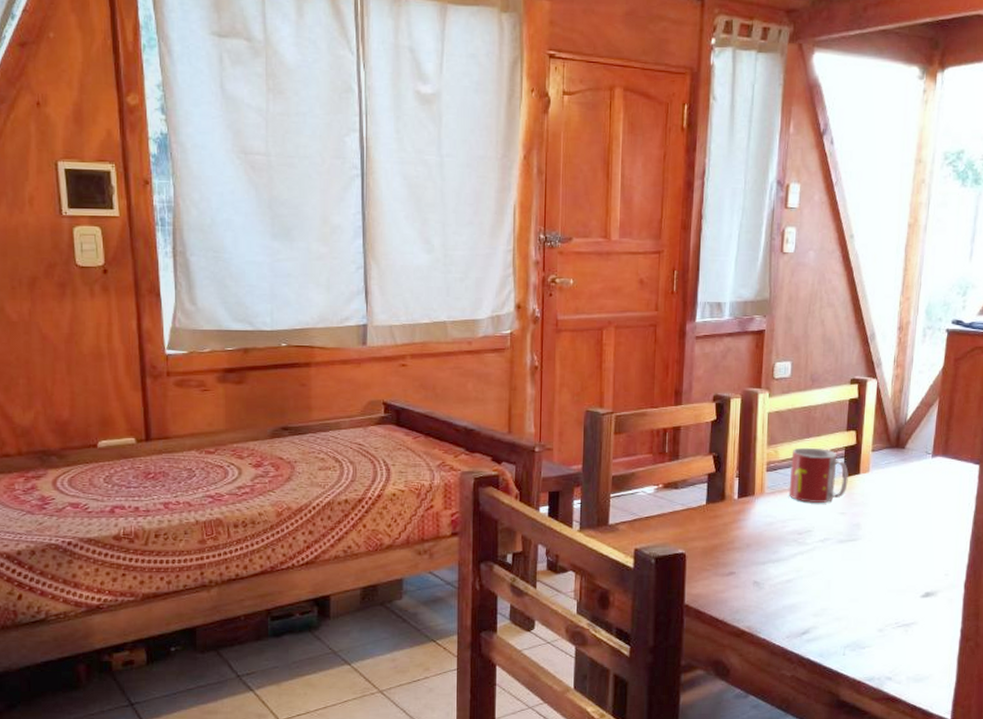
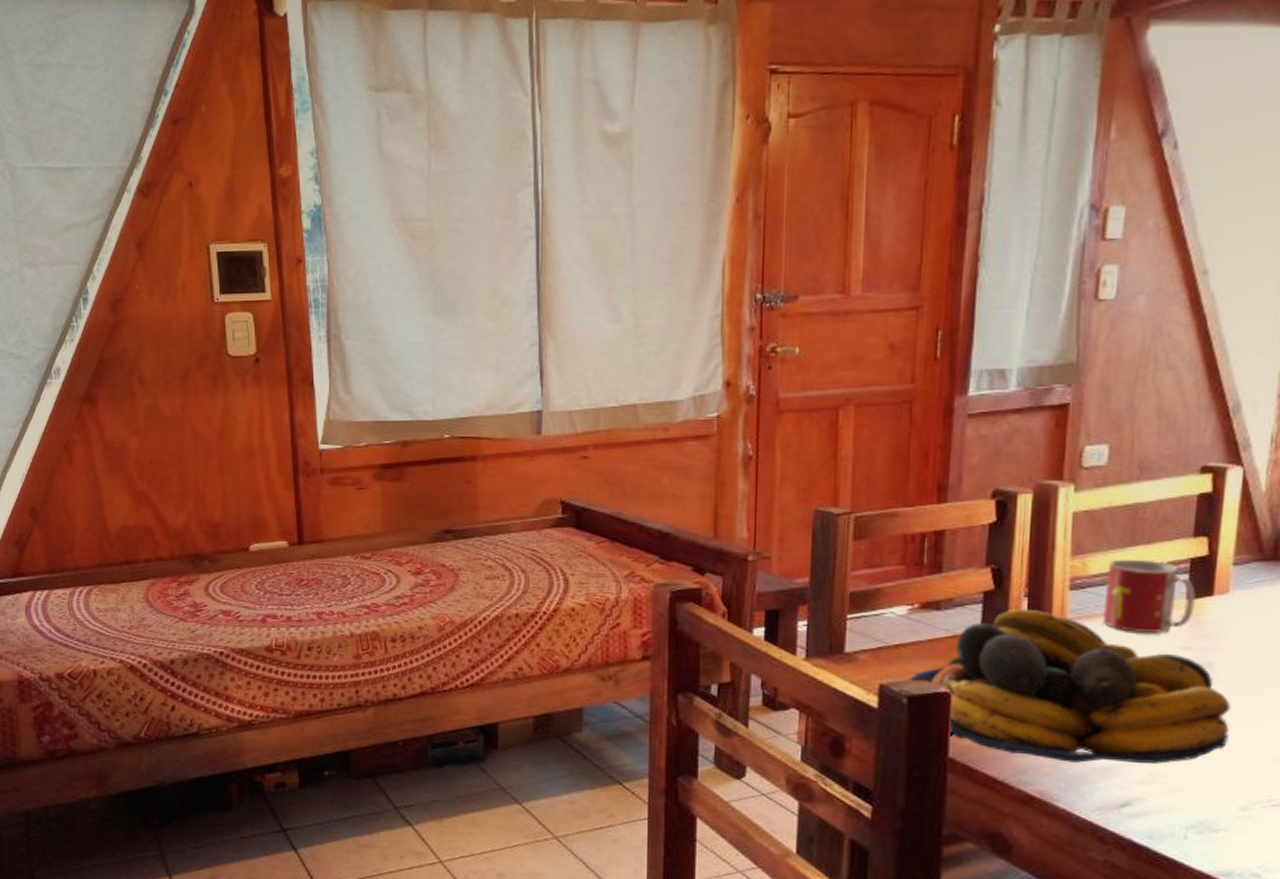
fruit bowl: none [656,486,872,603] -> present [909,608,1231,764]

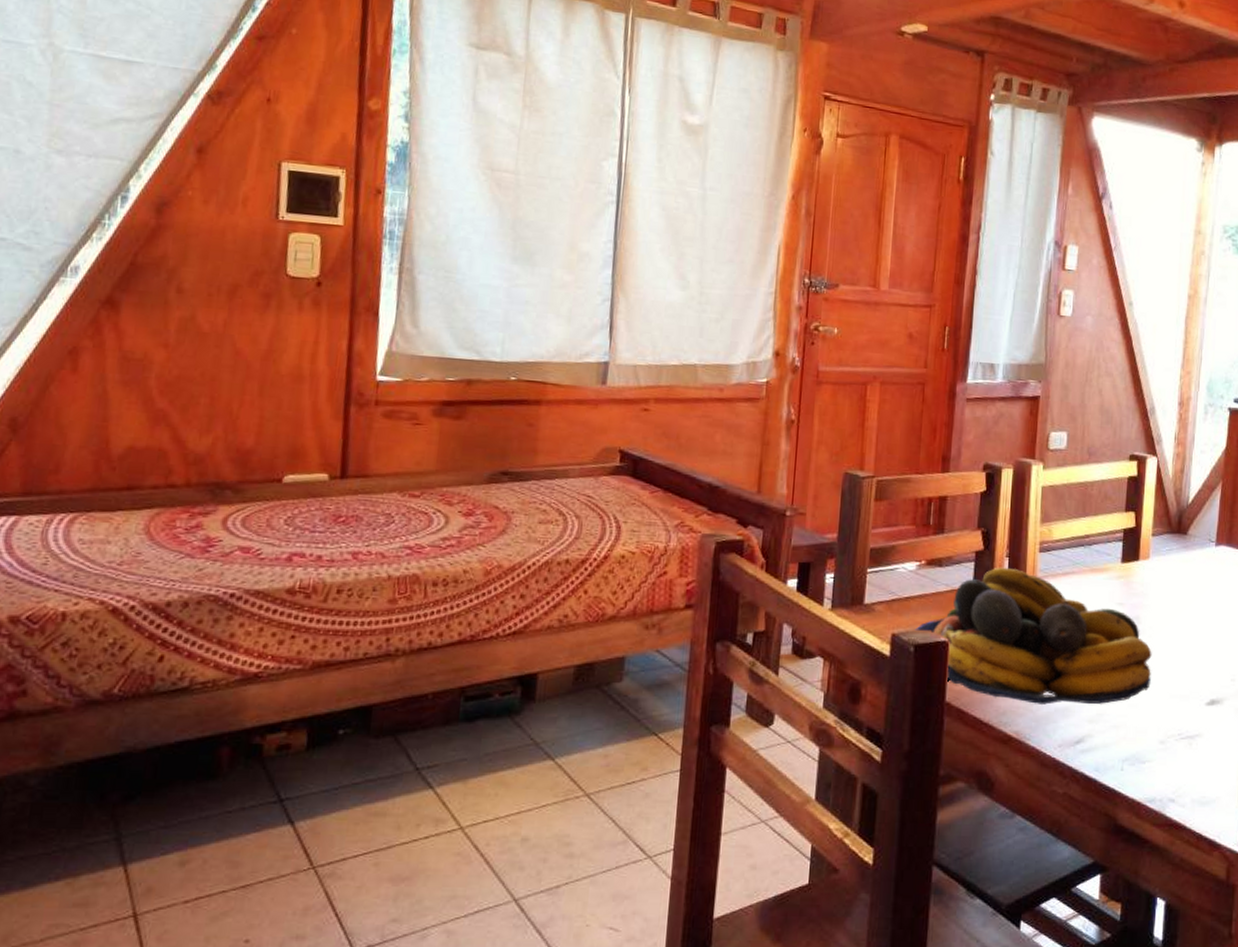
mug: present [1102,558,1196,633] -> none [1063,527,1127,591]

